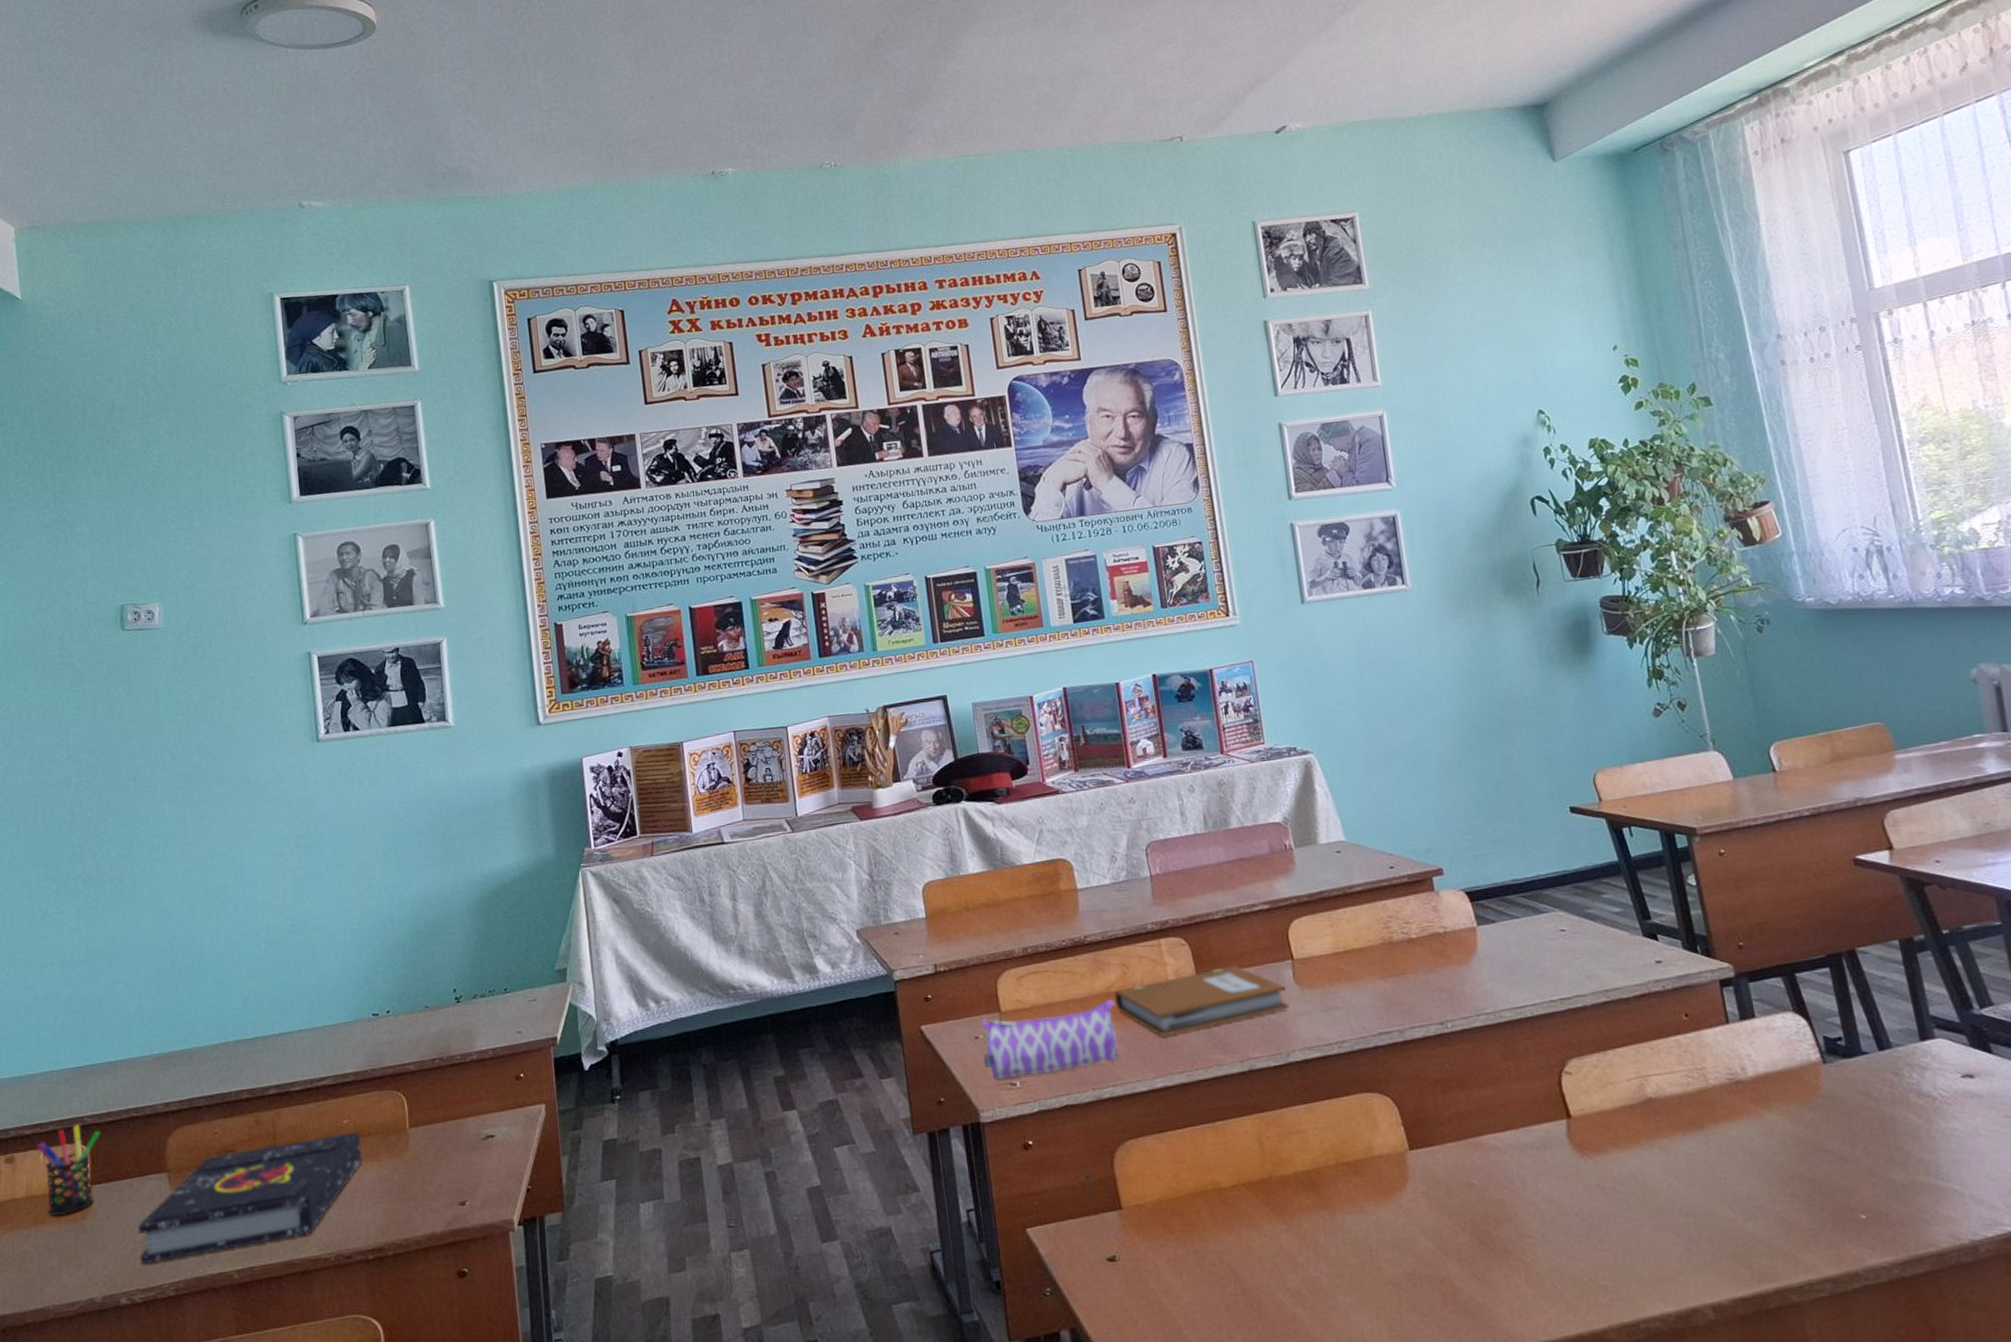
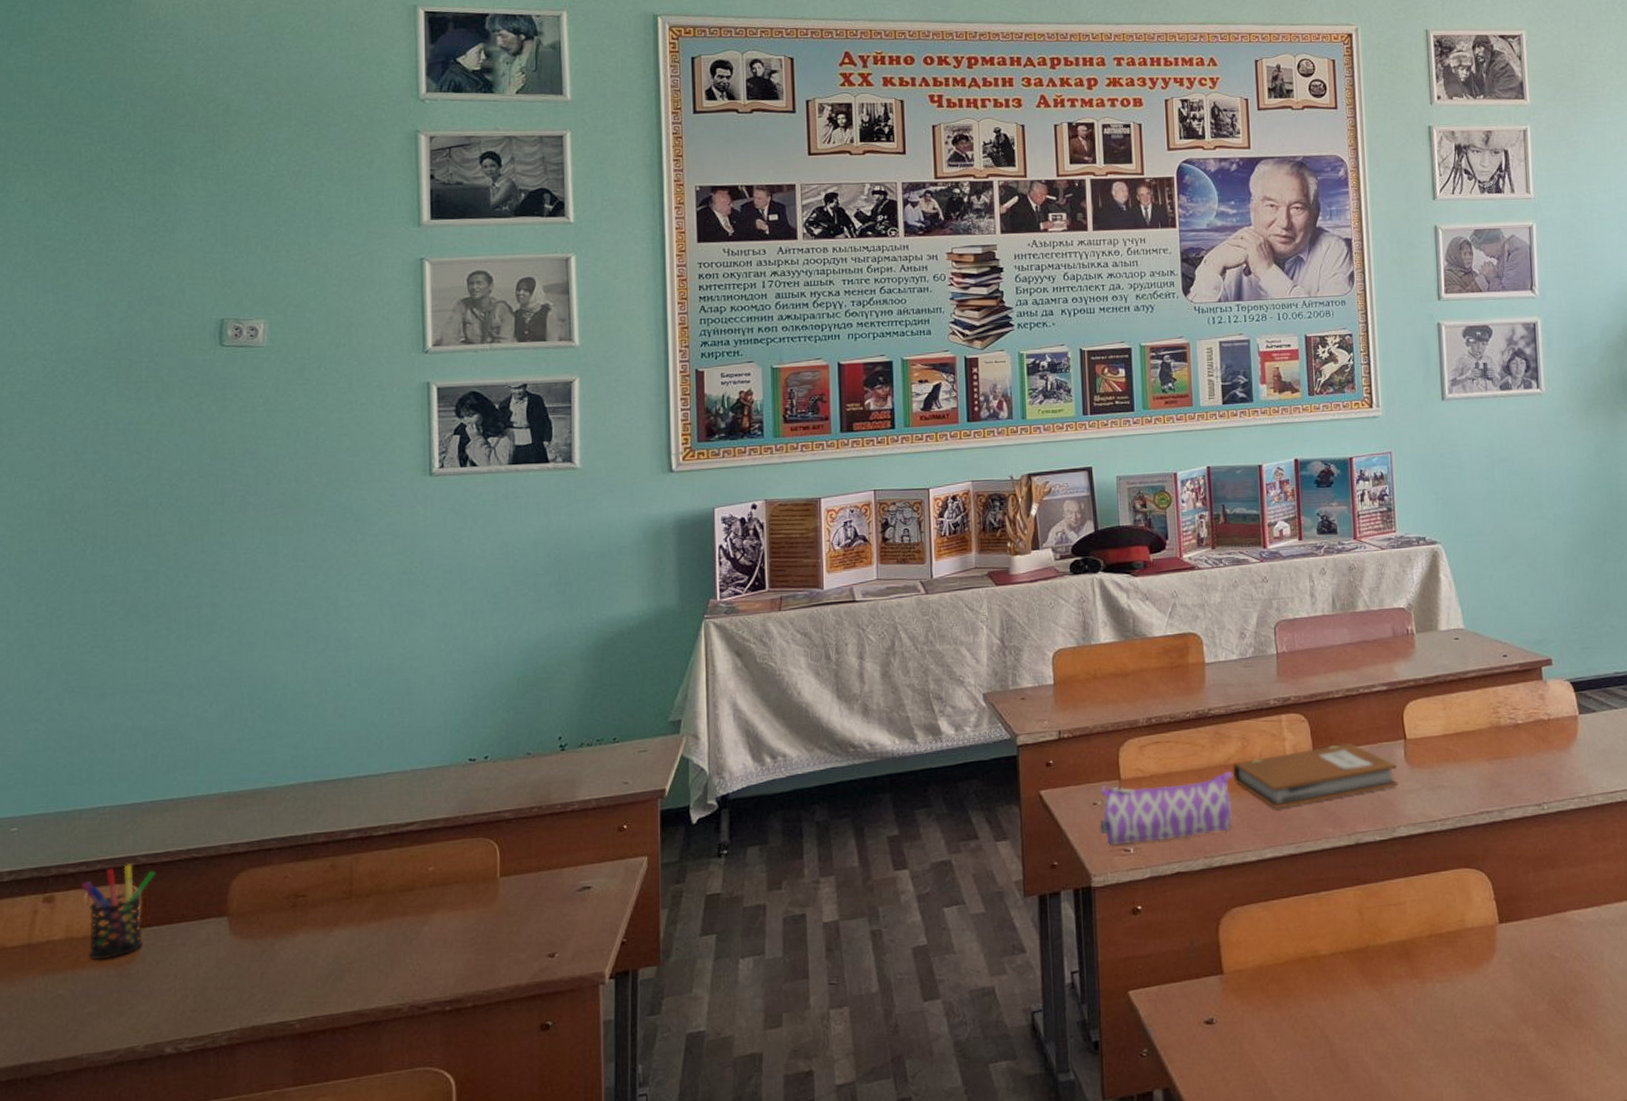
book: present [137,1131,362,1264] -> none [190,879,446,1012]

